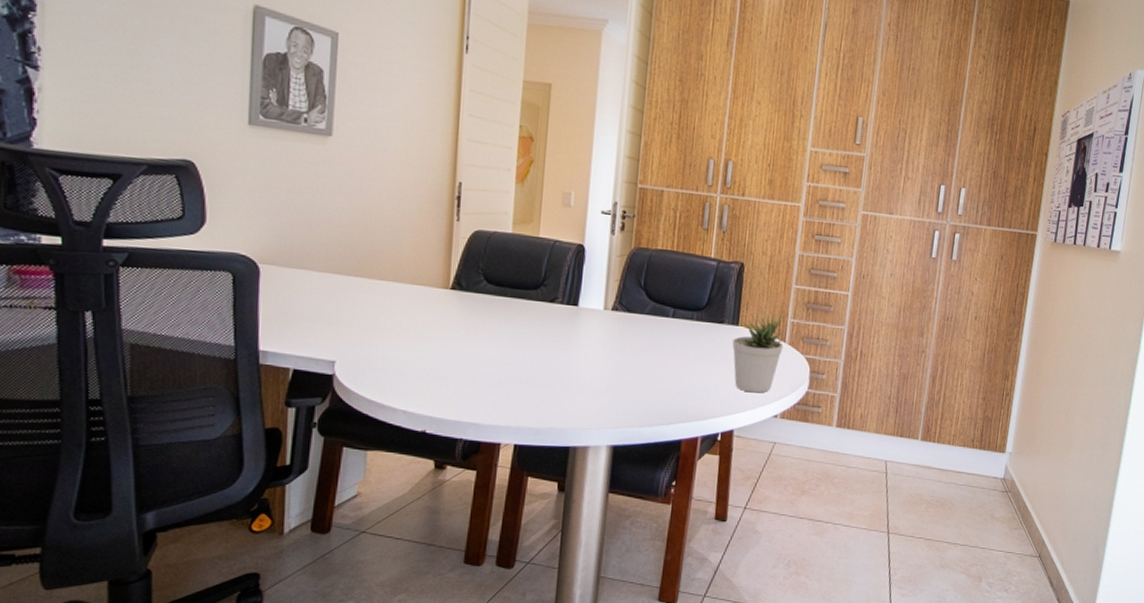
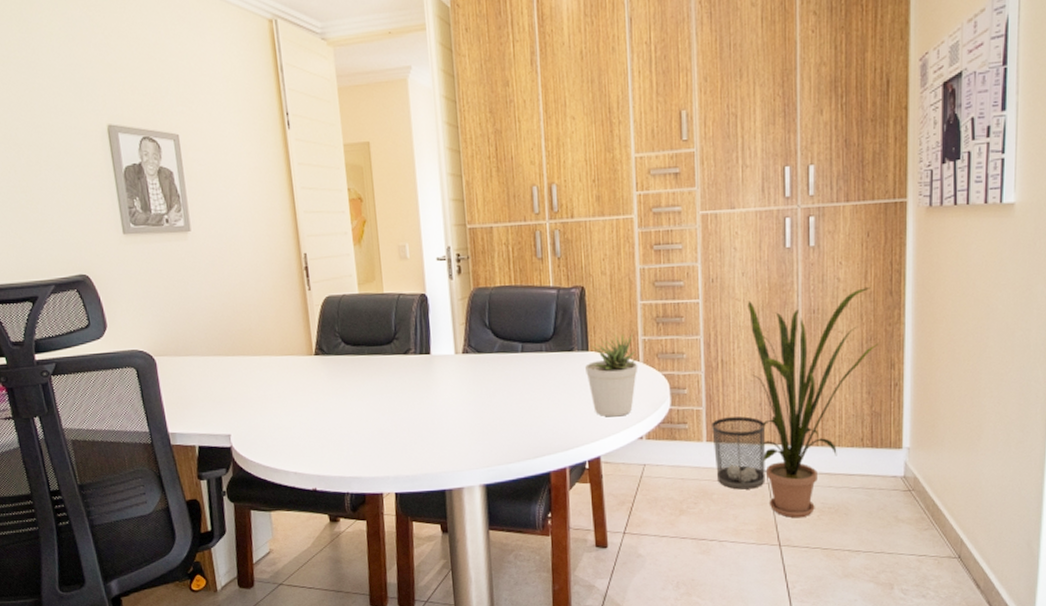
waste bin: none [841,406,892,477] -> present [712,416,766,490]
house plant: none [883,300,1000,508] -> present [747,288,880,518]

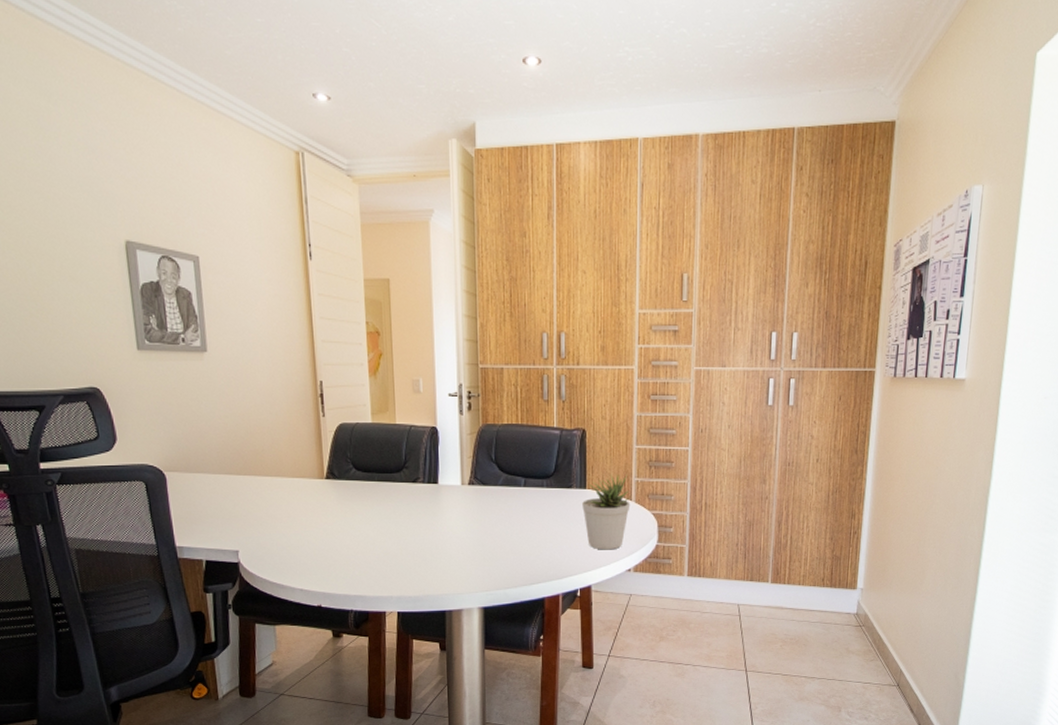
waste bin: present [712,416,766,490] -> none [693,555,741,620]
house plant: present [747,288,880,518] -> none [731,446,844,647]

